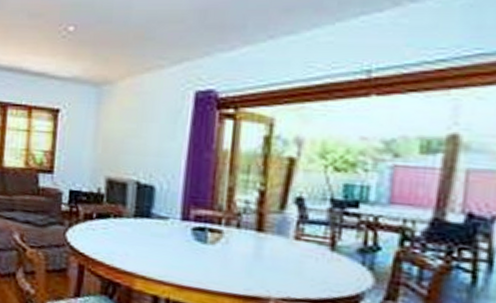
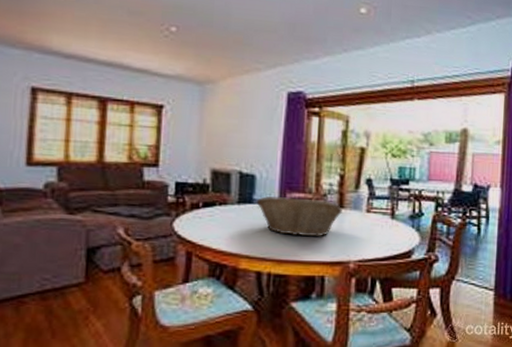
fruit basket: none [155,211,261,264] -> present [256,196,342,237]

